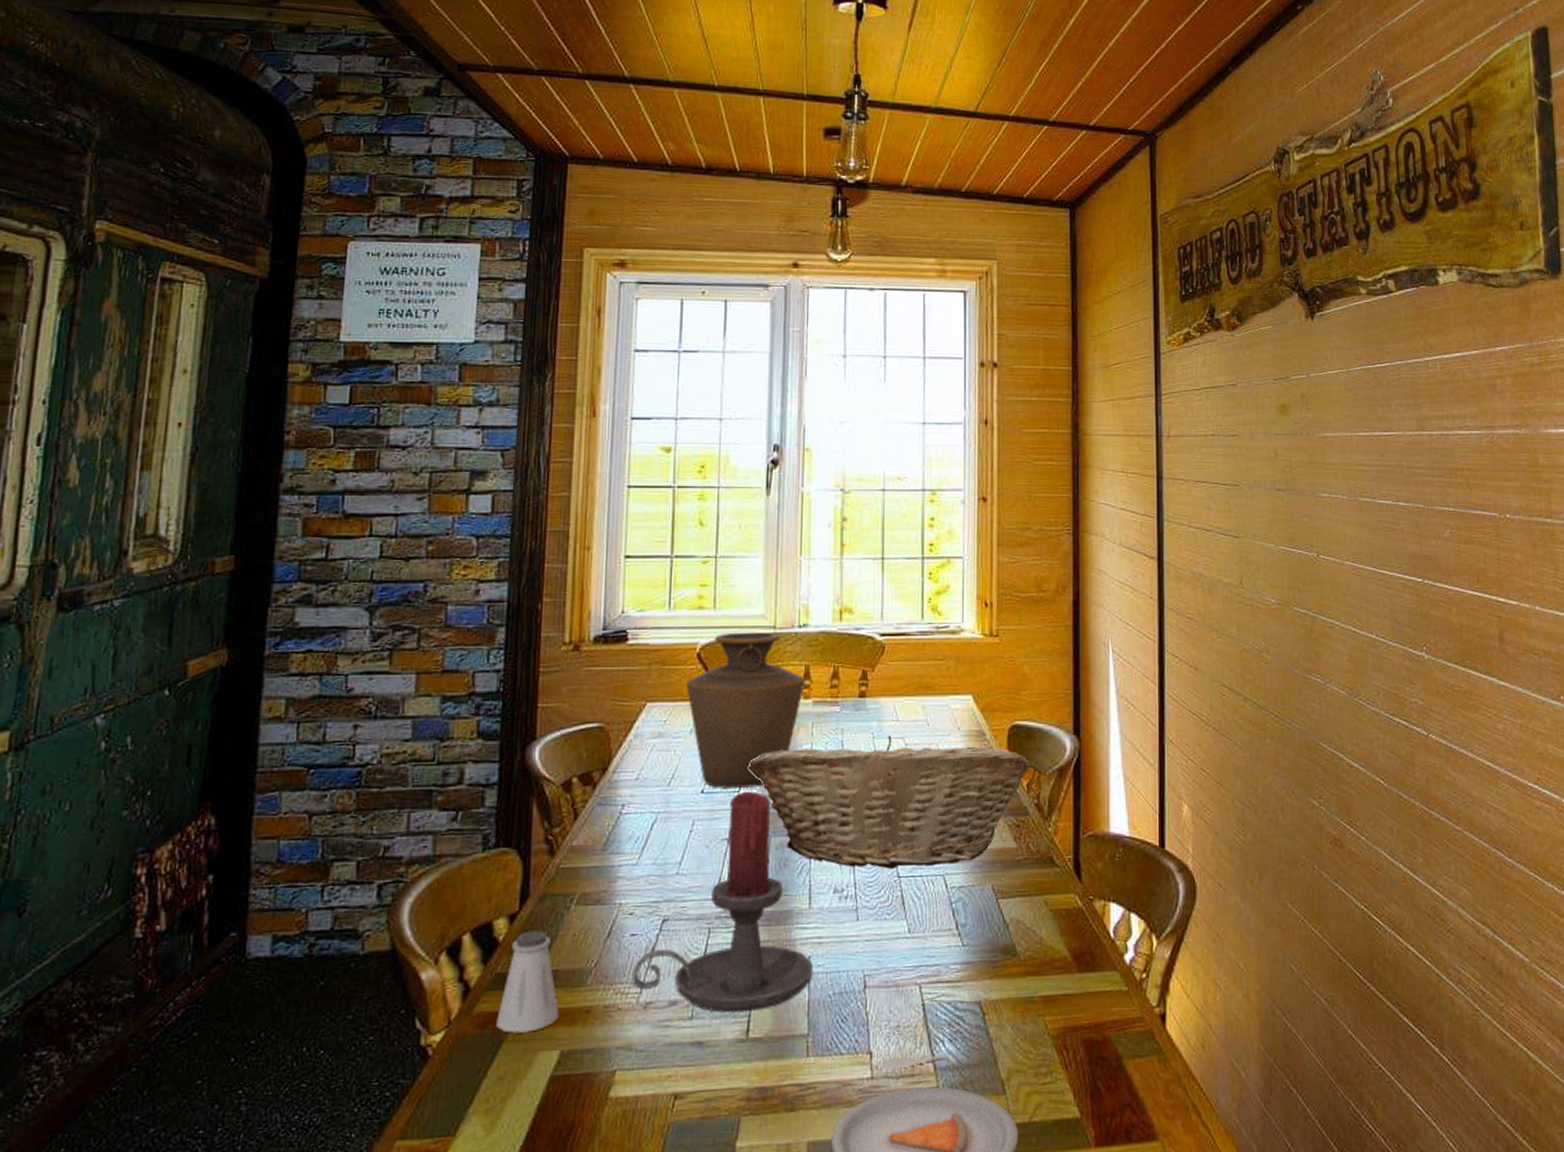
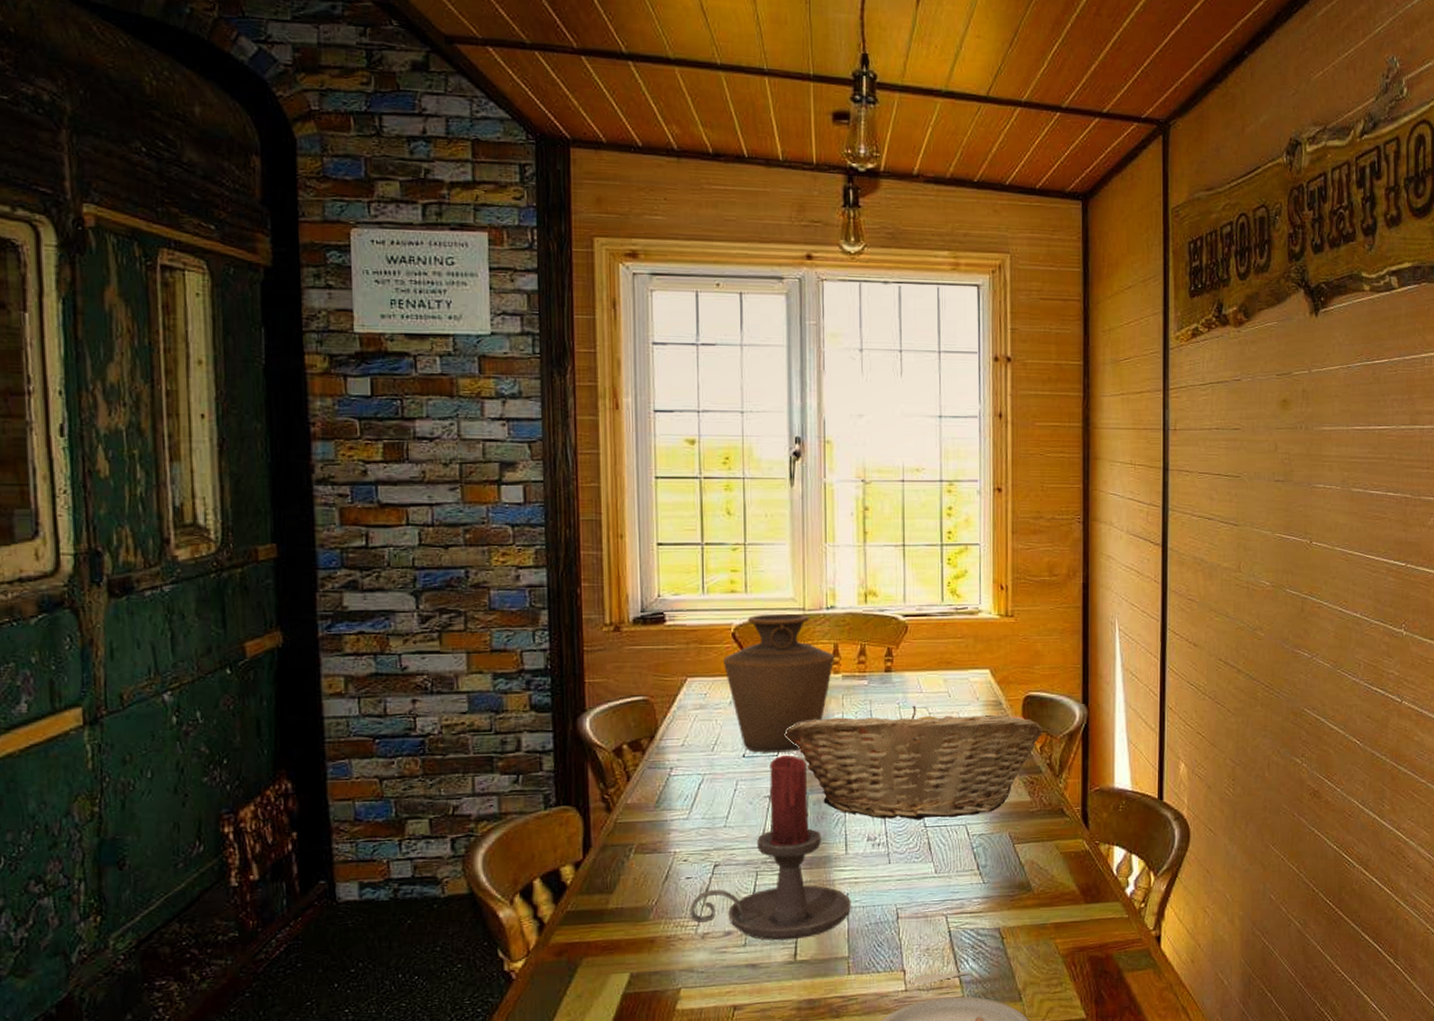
saltshaker: present [496,930,559,1033] -> none [571,875,627,960]

